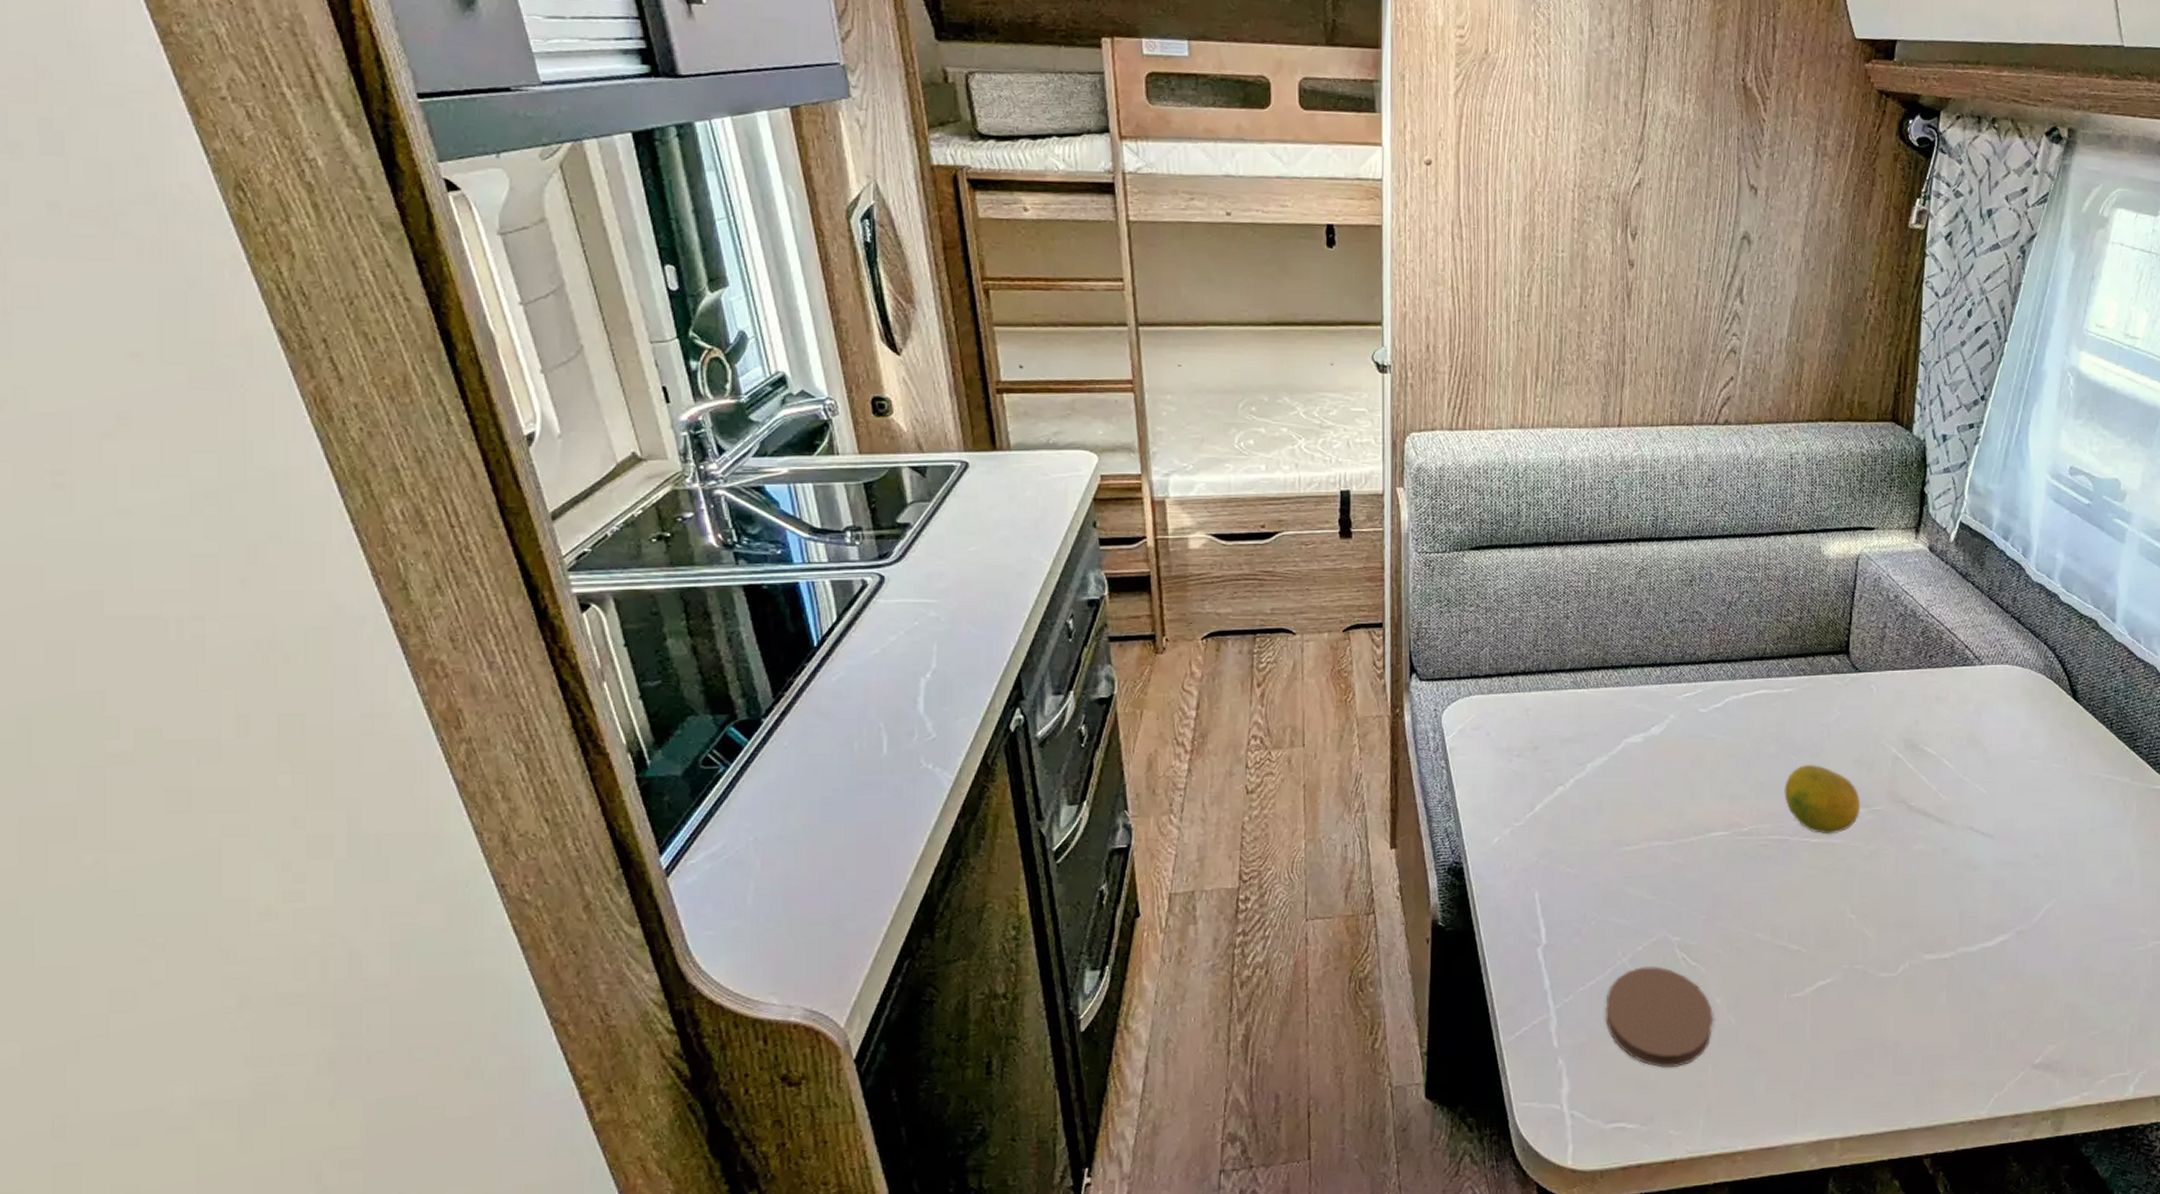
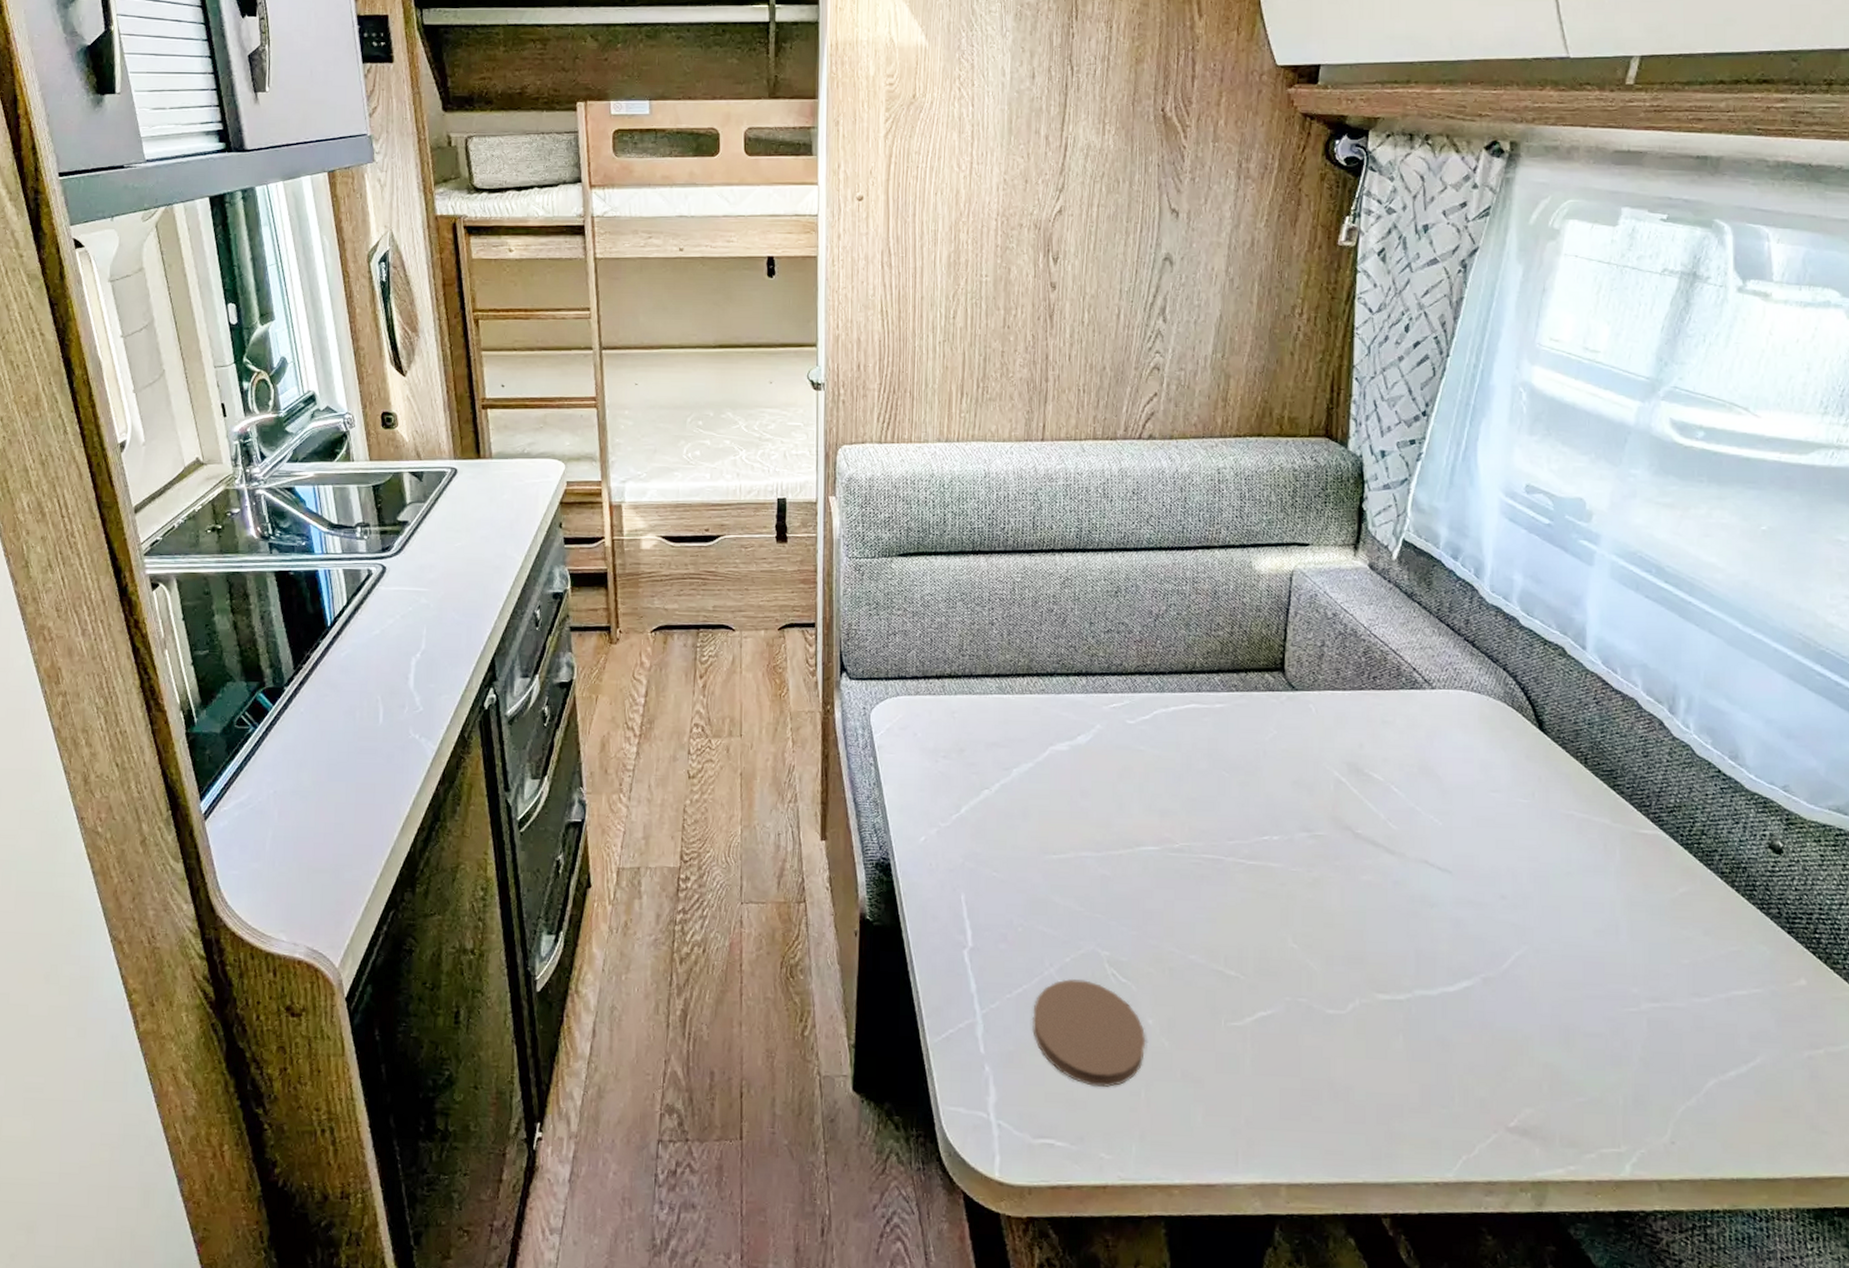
fruit: present [1784,764,1861,835] -> none [1217,783,1301,858]

